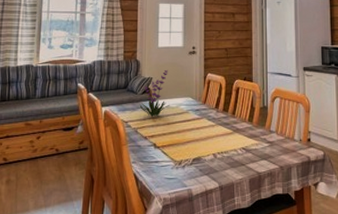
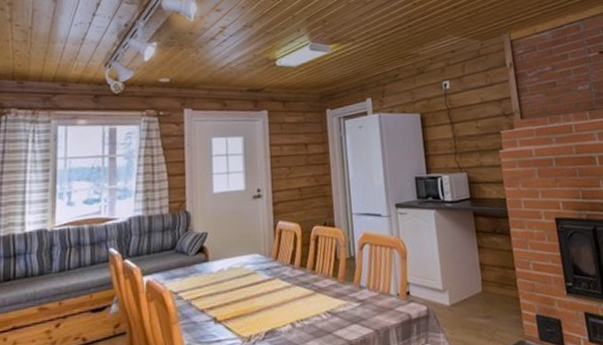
plant: present [139,70,170,117] -> none [192,221,232,283]

